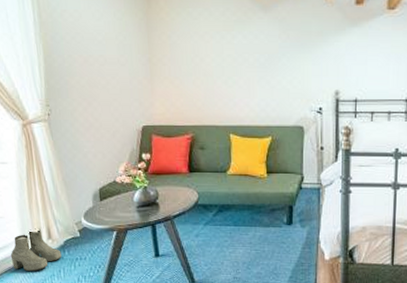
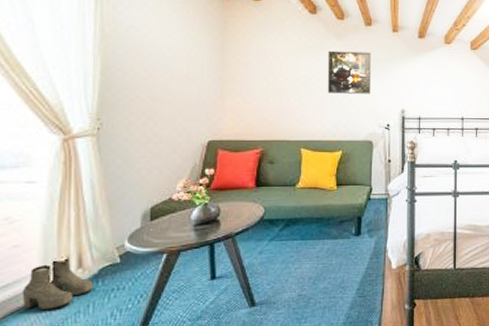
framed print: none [253,25,301,74] -> present [327,50,371,94]

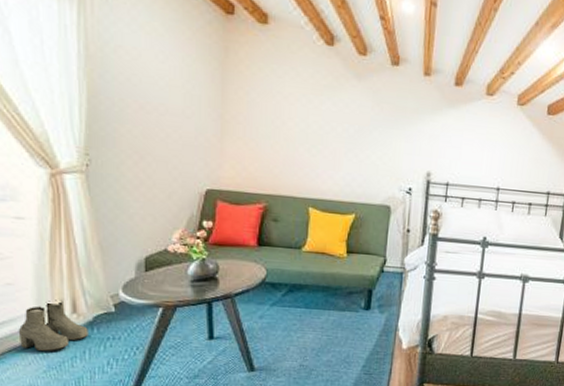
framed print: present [327,50,371,94] -> none [342,93,396,151]

